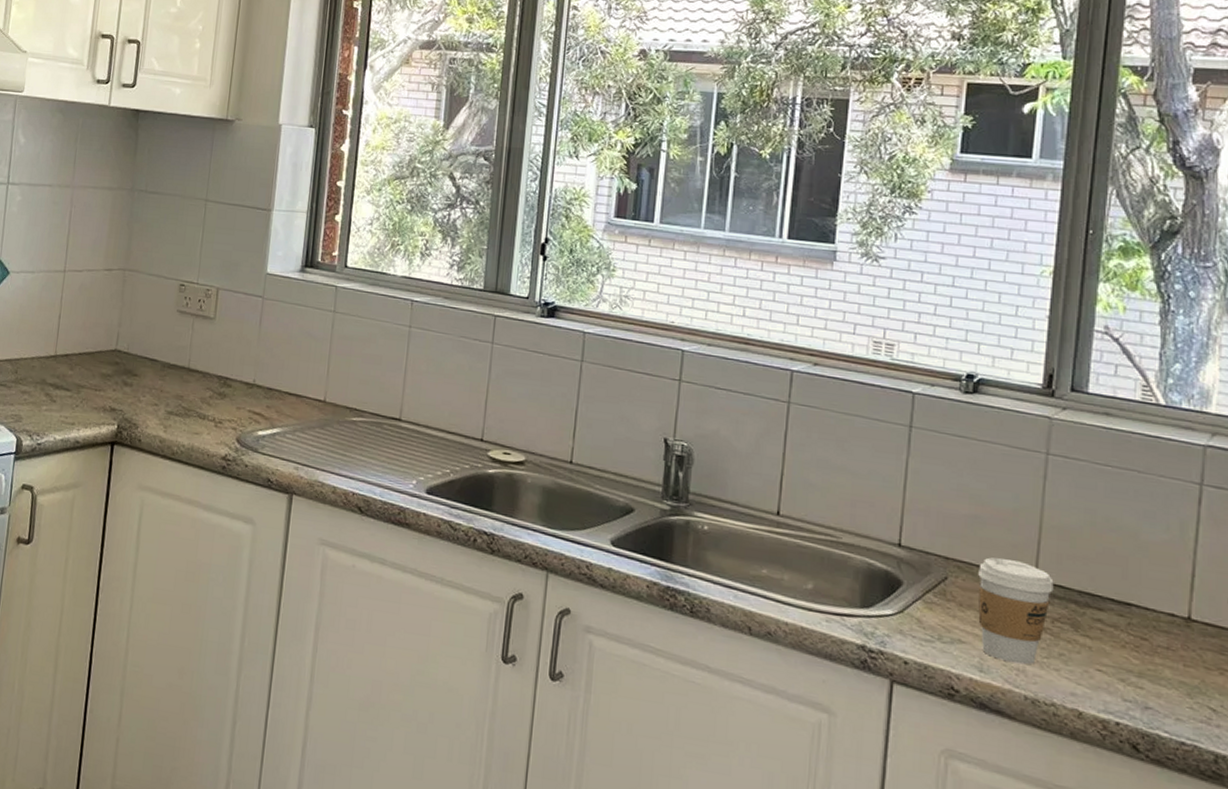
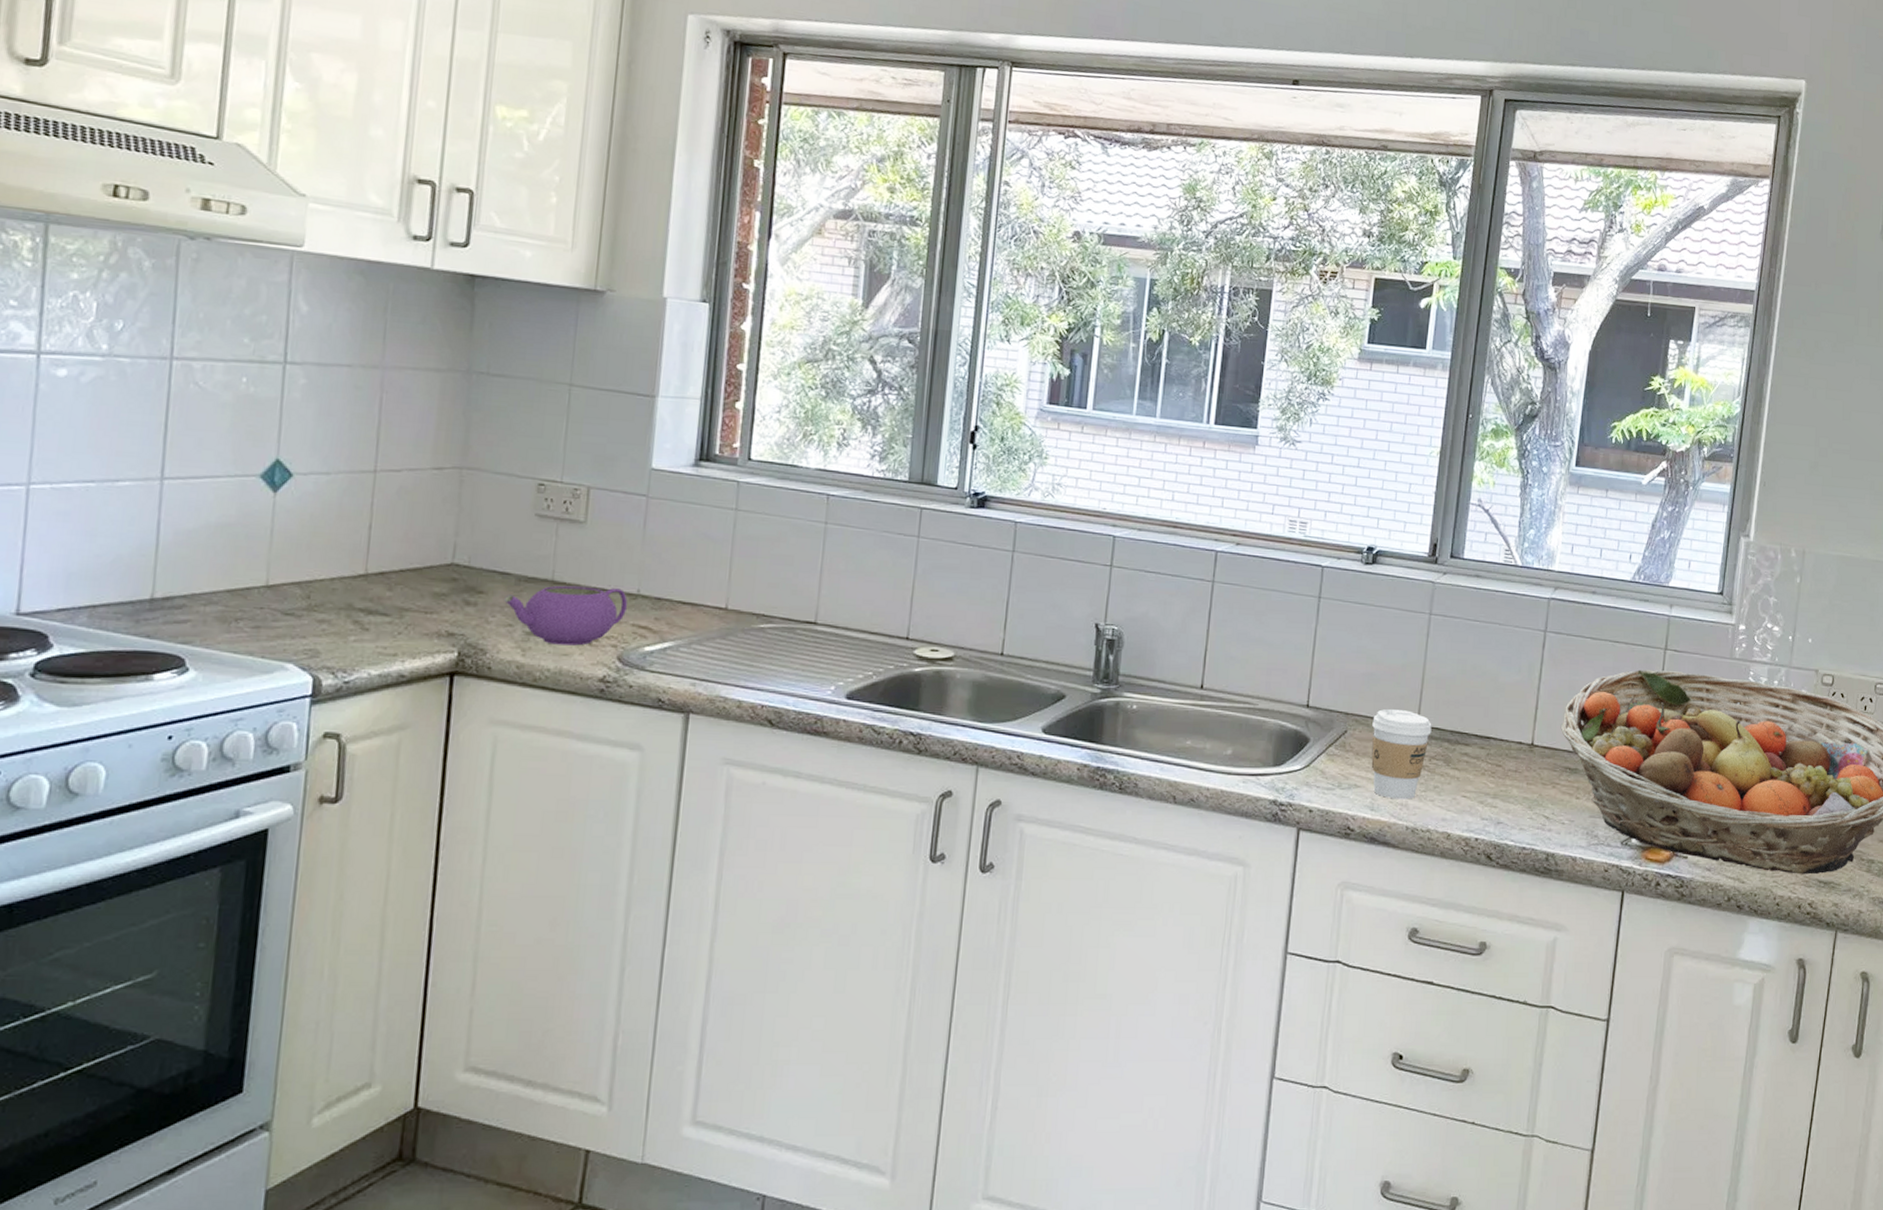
teapot: none [152,372,245,426] -> present [504,585,627,646]

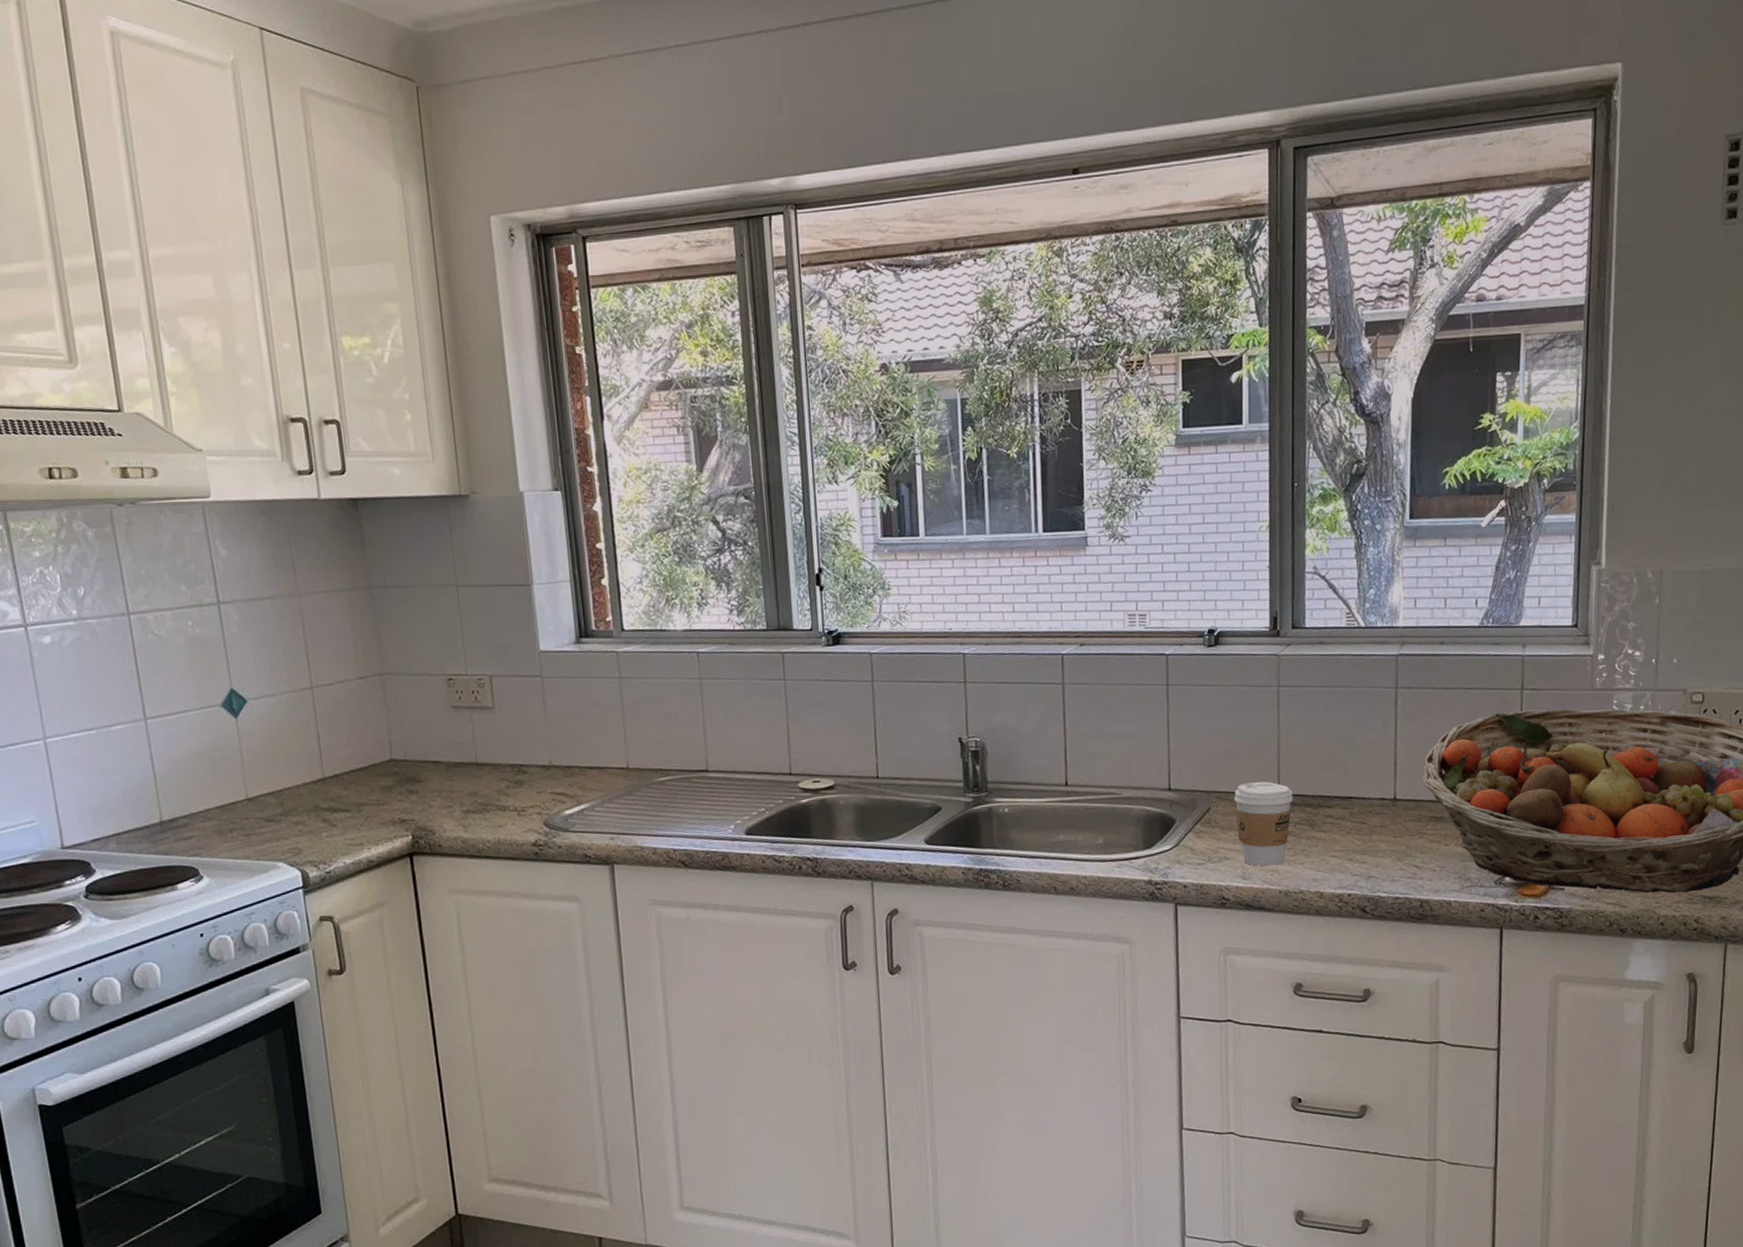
teapot: present [504,585,627,646] -> none [440,762,543,819]

